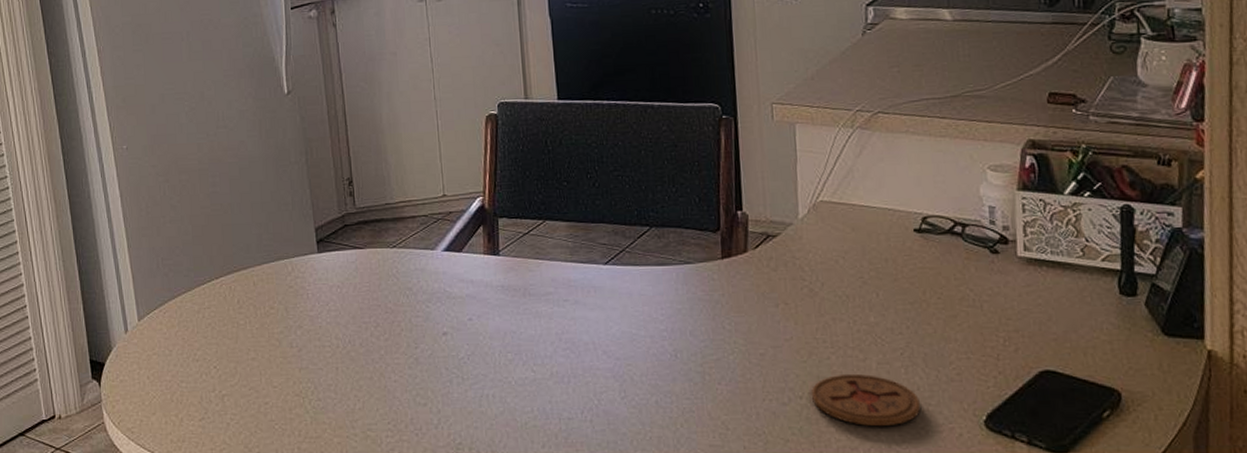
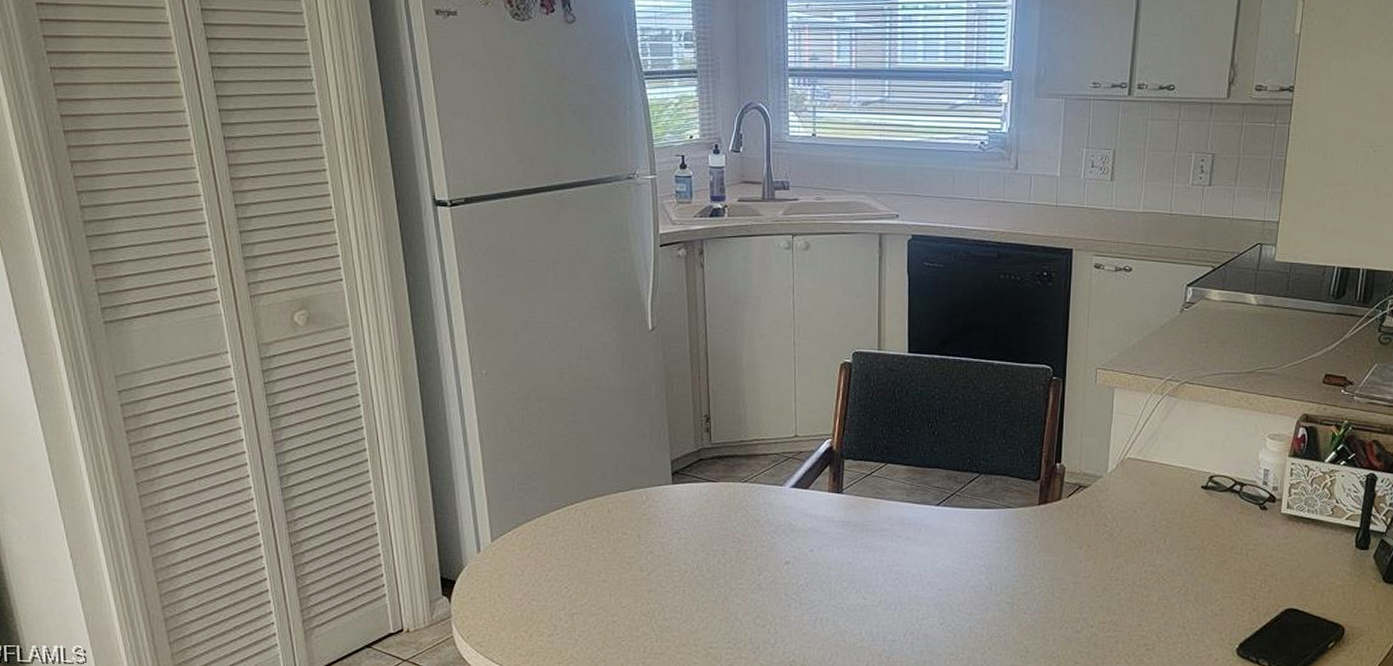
coaster: present [811,373,921,427] -> none [1100,607,1189,652]

